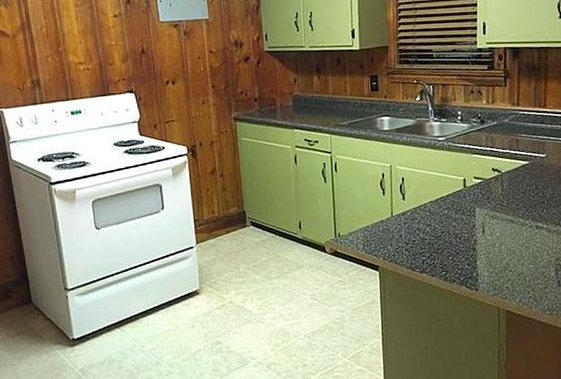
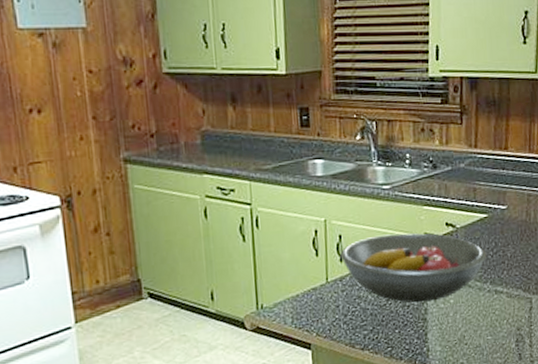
fruit bowl: none [403,176,529,235] -> present [340,233,487,303]

